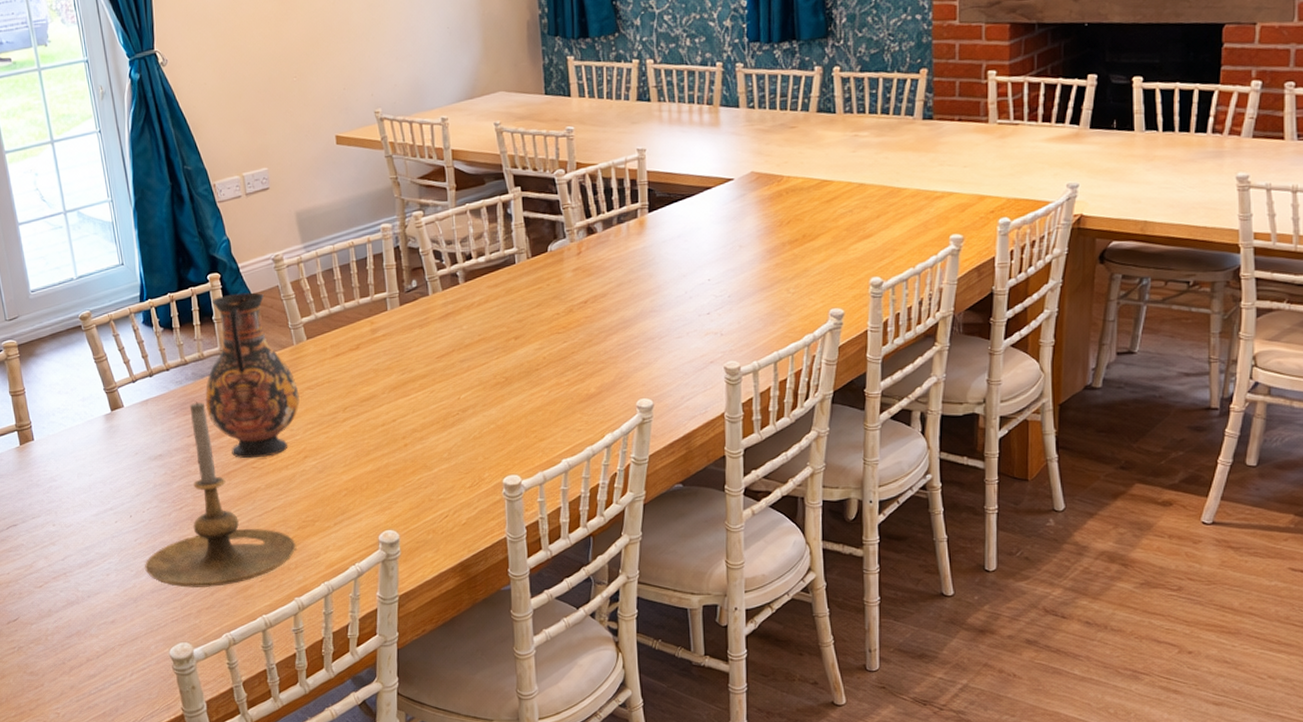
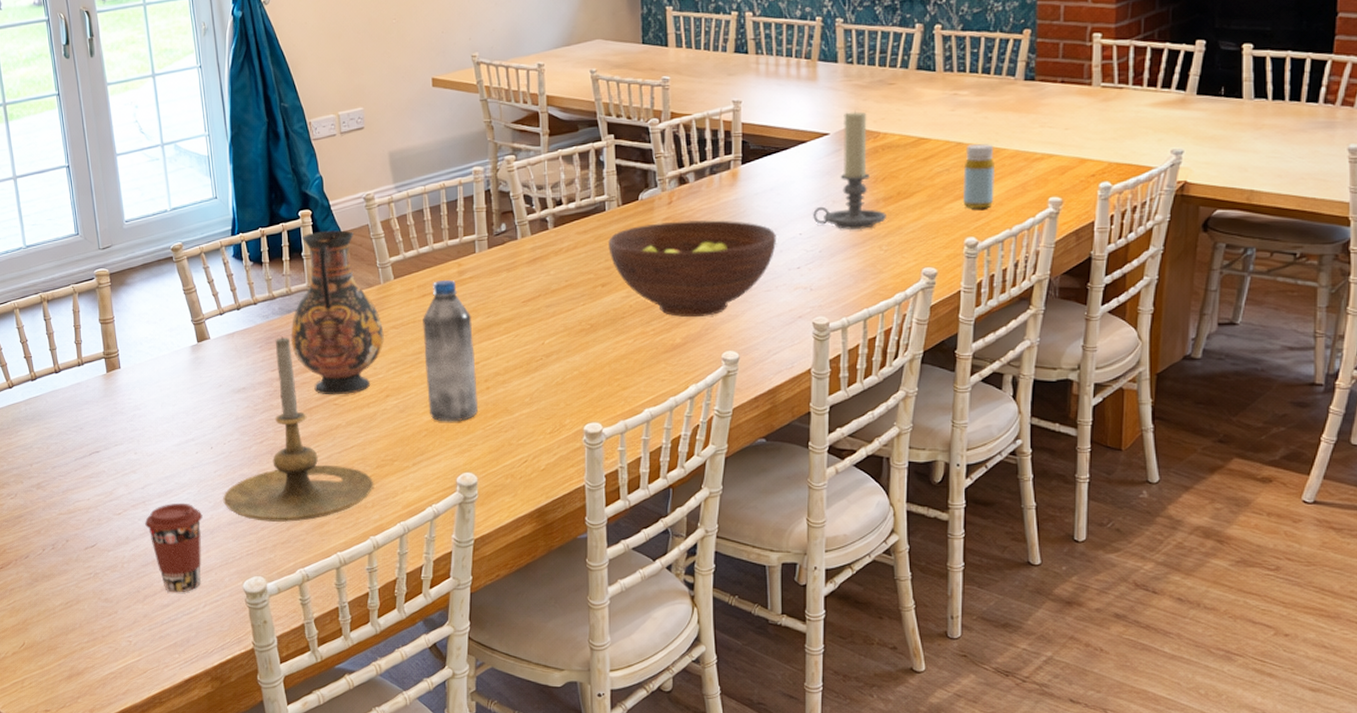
coffee cup: none [67,572,128,663] -> present [145,502,203,593]
water bottle: none [337,338,397,481] -> present [423,279,479,422]
fruit bowl: none [519,269,685,367] -> present [608,219,776,318]
candle holder: none [721,155,792,274] -> present [813,110,886,229]
bottle: none [866,184,898,250] -> present [963,144,996,210]

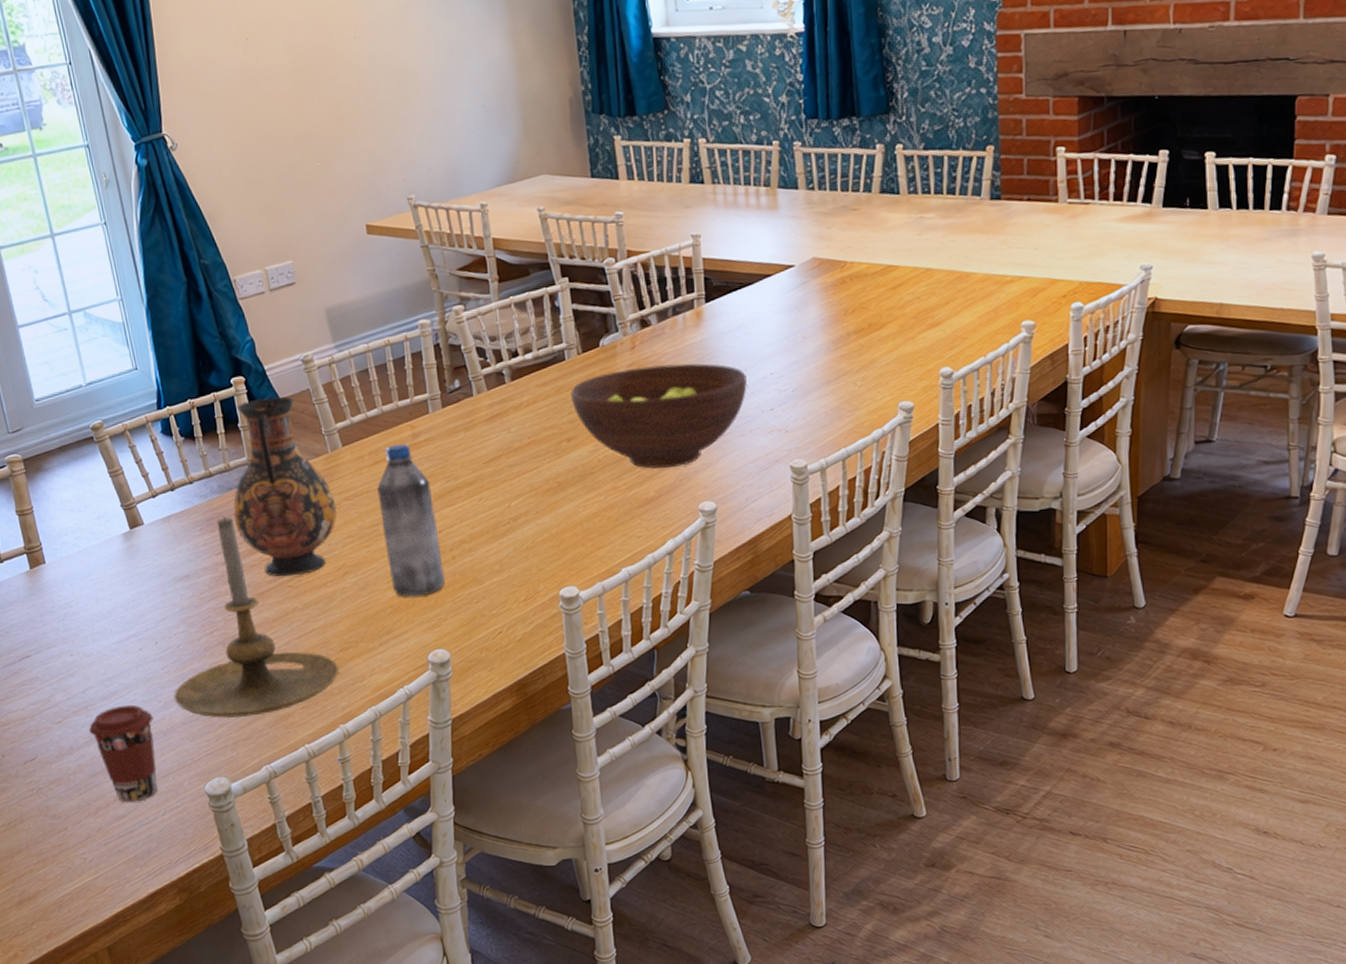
candle holder: present [813,110,886,229] -> none [783,239,859,367]
bottle: present [963,144,996,210] -> none [934,268,967,338]

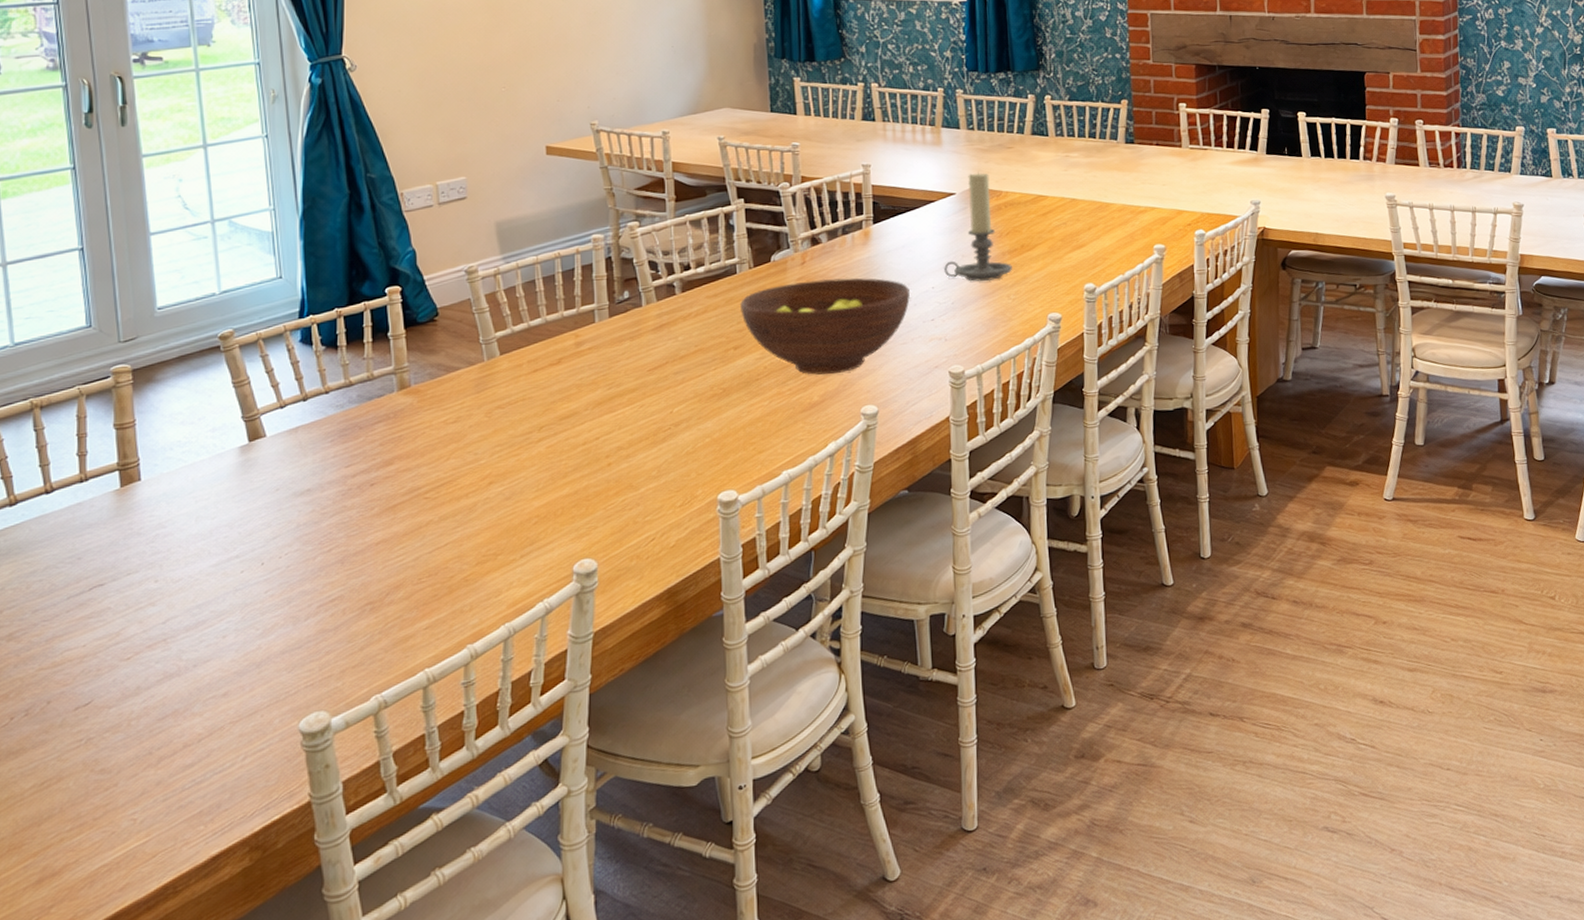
coffee cup: present [89,704,159,803] -> none [165,634,246,748]
candle holder: present [174,517,339,718] -> none [276,427,472,644]
vase: present [233,396,337,577] -> none [371,306,487,489]
water bottle: present [377,443,445,597] -> none [534,352,599,506]
candle holder: none [783,239,859,367] -> present [944,172,1012,282]

